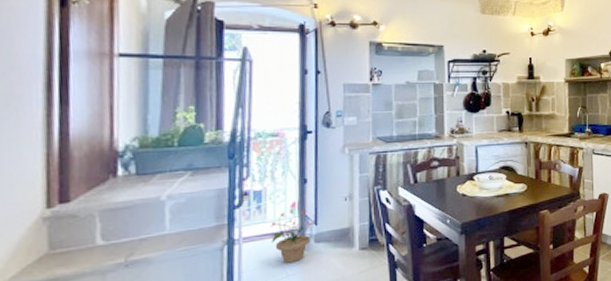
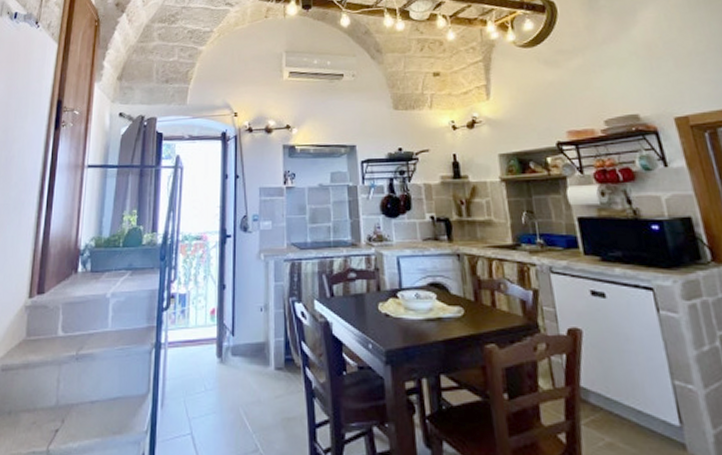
potted plant: present [270,209,314,264] -> none [191,316,231,376]

